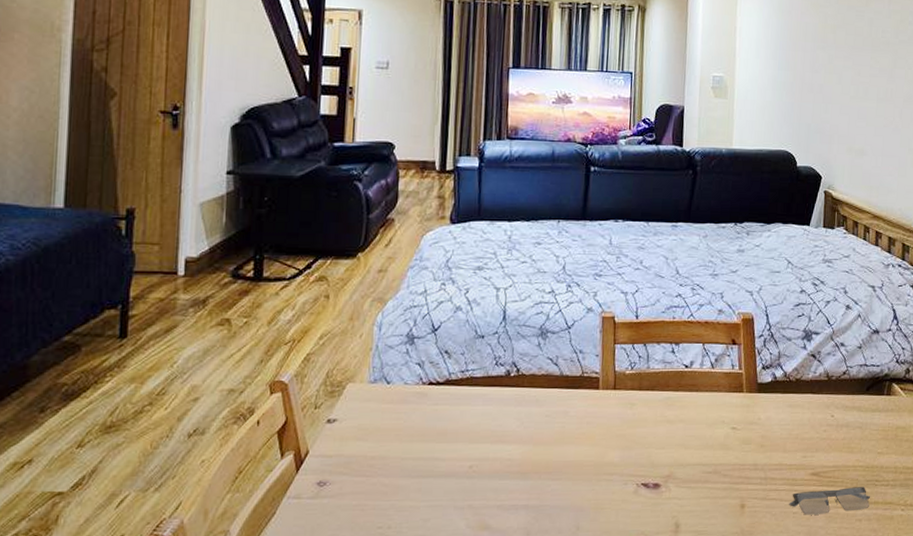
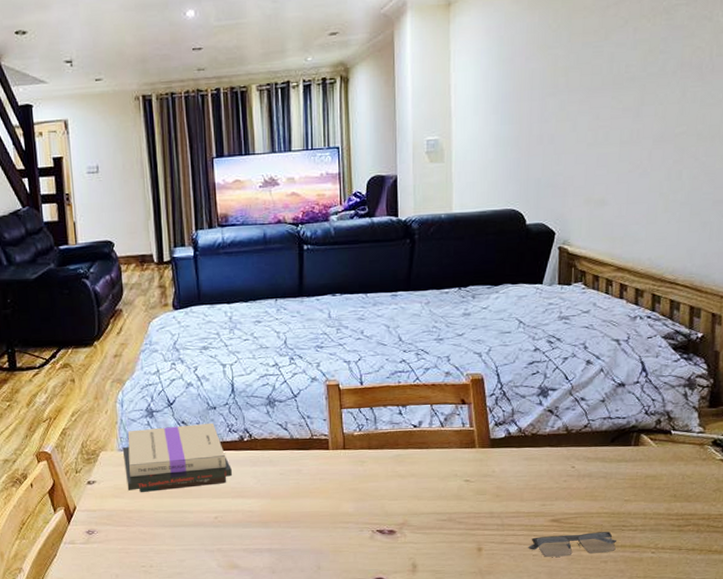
books: none [373,353,494,434] -> present [122,422,232,492]

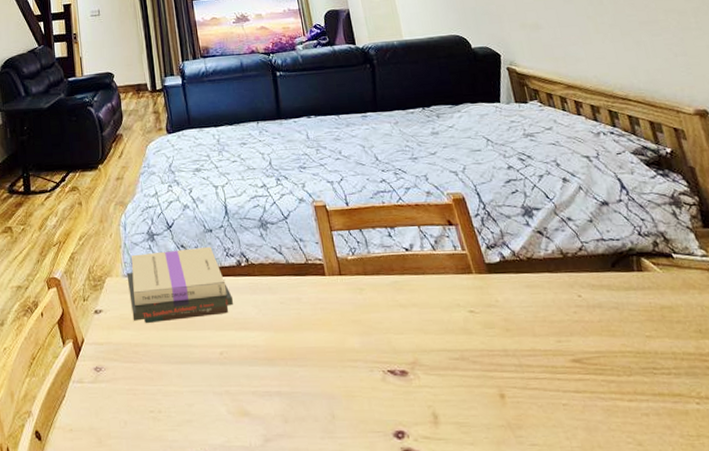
glasses: present [528,531,616,557] -> none [555,375,654,408]

